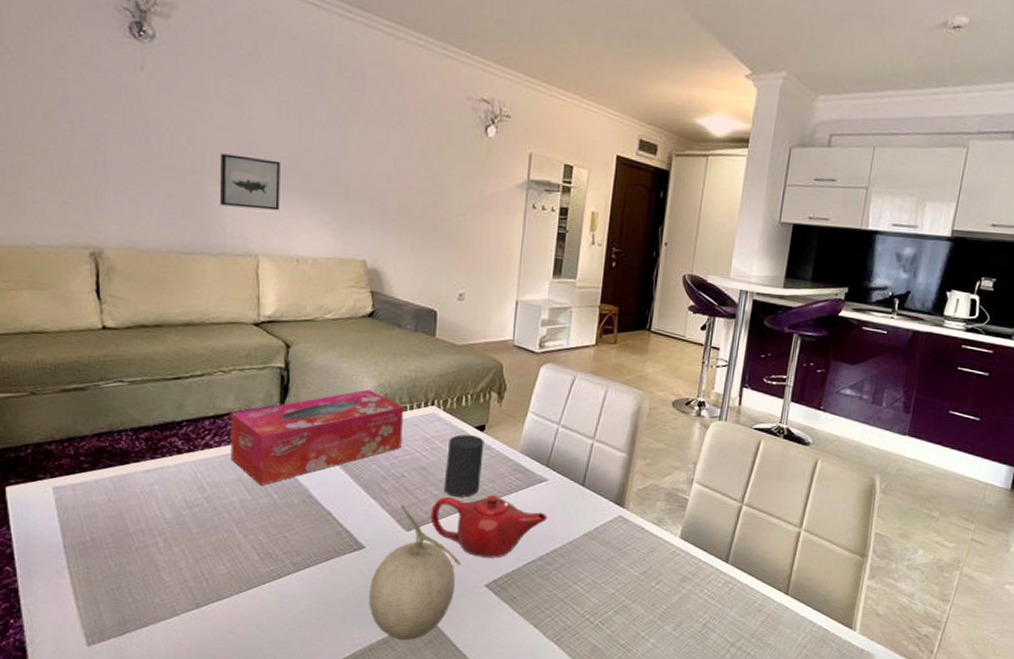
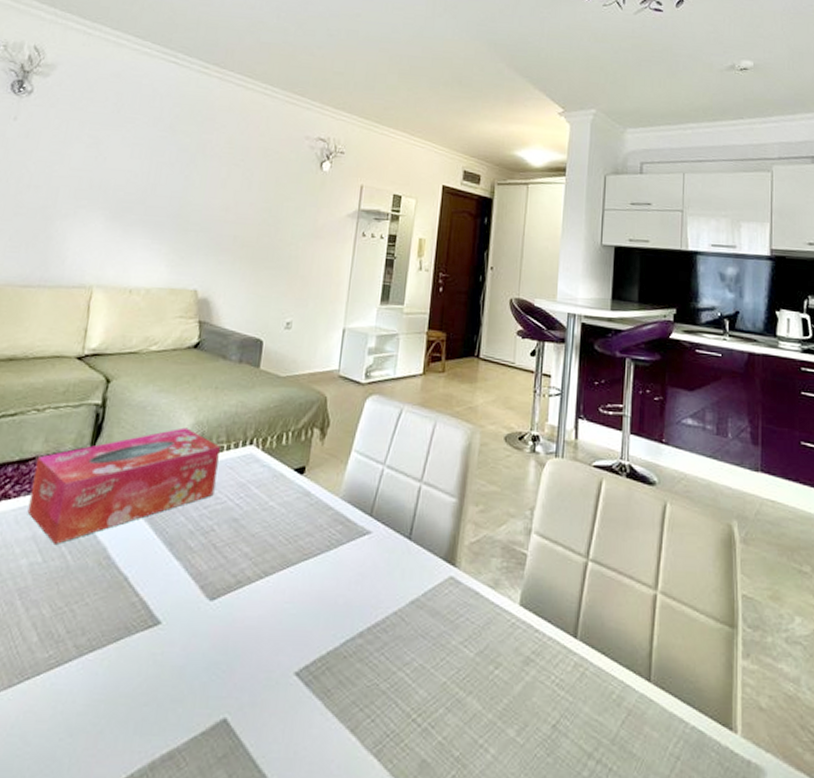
wall art: present [220,153,281,211] -> none [64,191,127,243]
fruit: present [369,504,461,641] -> none [157,565,269,755]
teapot: present [430,495,548,558] -> none [238,552,371,636]
cup: present [443,434,485,497] -> none [255,478,304,556]

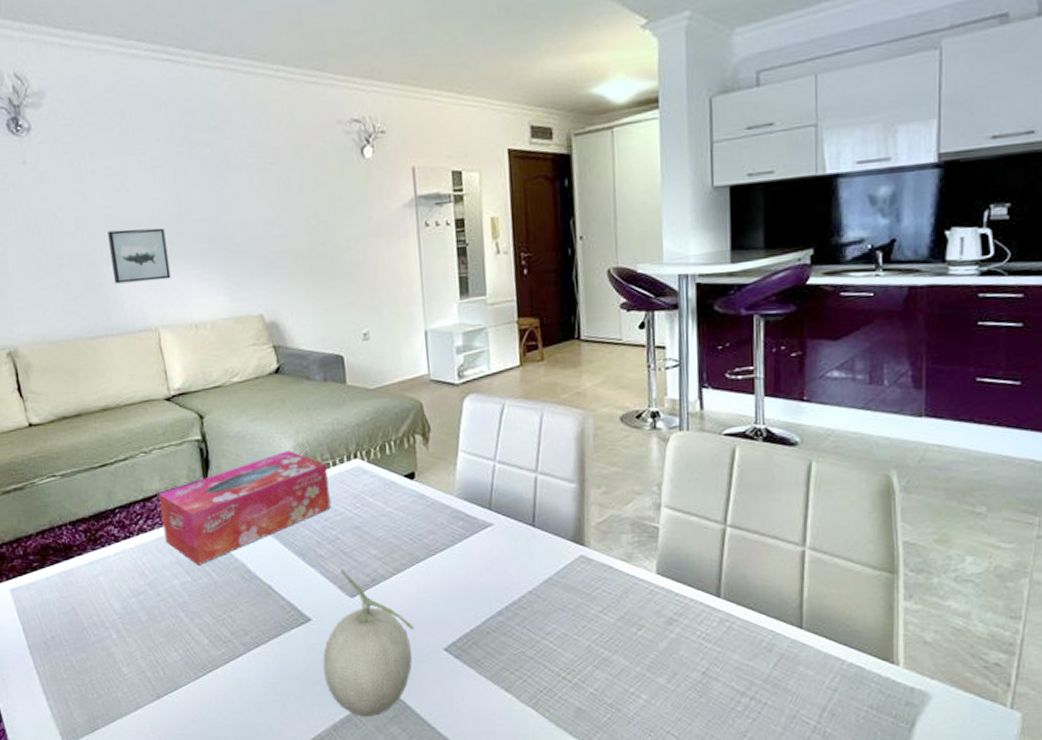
wall art: none [64,191,127,243] -> present [107,227,171,284]
fruit: none [157,565,269,755] -> present [323,568,414,717]

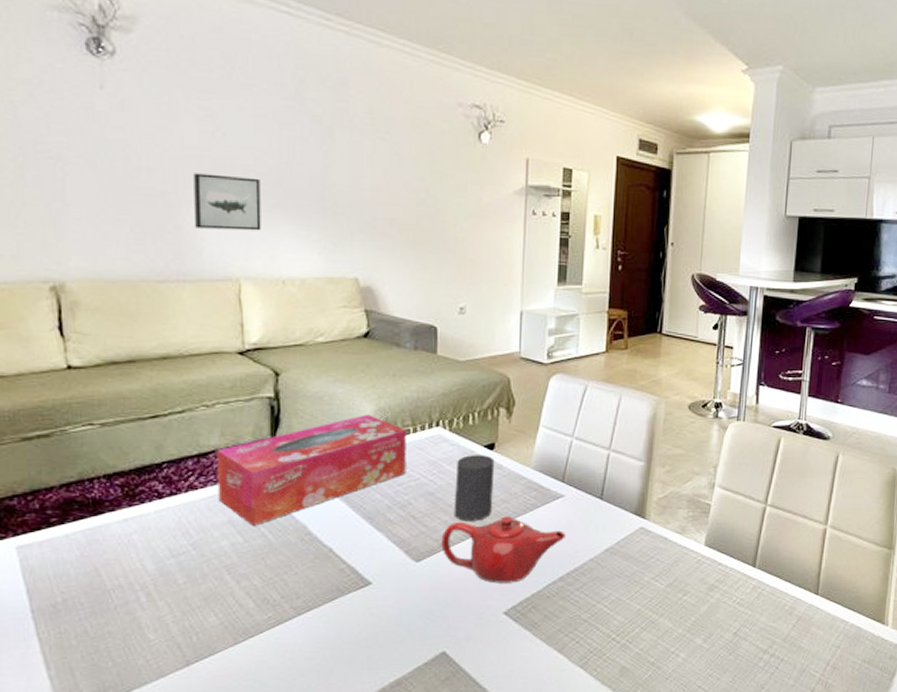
fruit: present [323,568,414,717] -> none [379,533,477,680]
teapot: none [372,548,501,619] -> present [441,516,567,584]
cup: none [379,485,420,555] -> present [453,455,495,521]

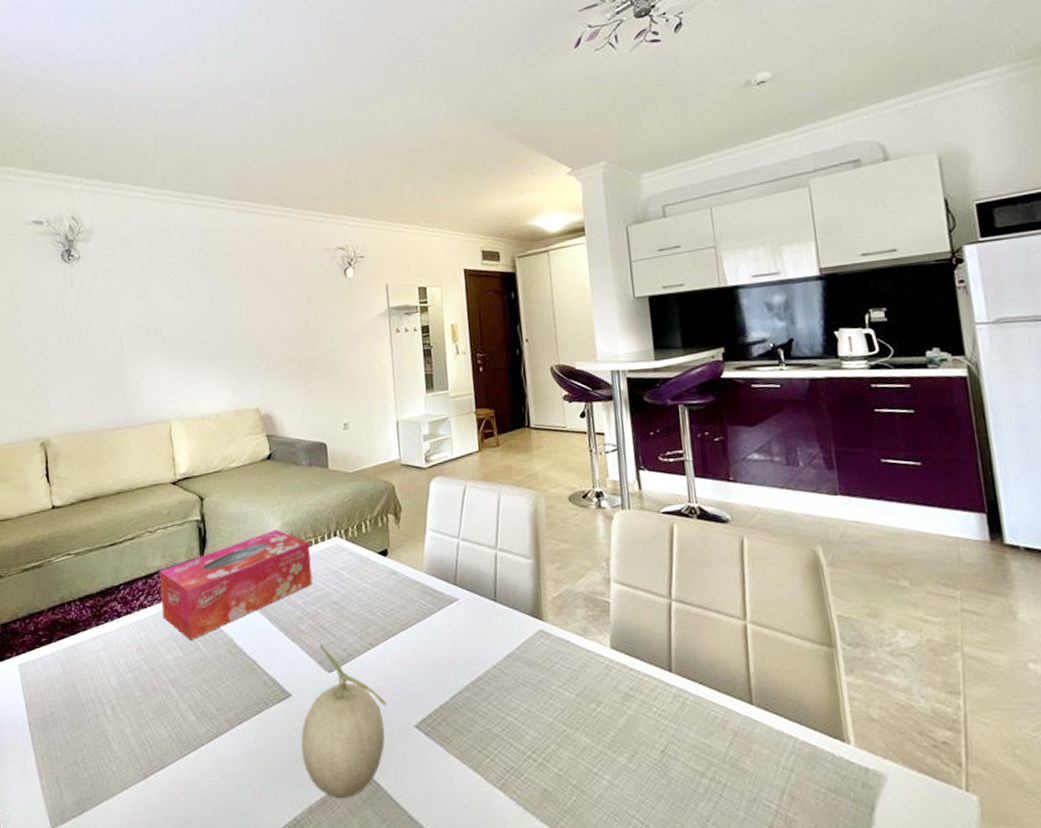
wall art: present [194,173,261,231] -> none [134,335,184,383]
fruit: none [379,533,477,680] -> present [301,643,387,799]
teapot: present [441,516,567,584] -> none [349,623,466,694]
cup: present [453,455,495,521] -> none [355,561,392,629]

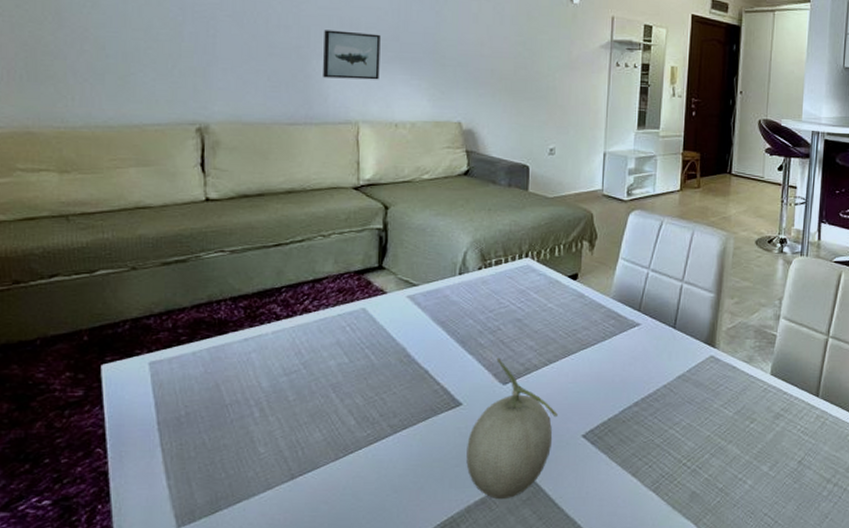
wall art: none [134,335,184,383] -> present [323,30,381,80]
tissue box: present [159,529,312,640] -> none [328,245,498,347]

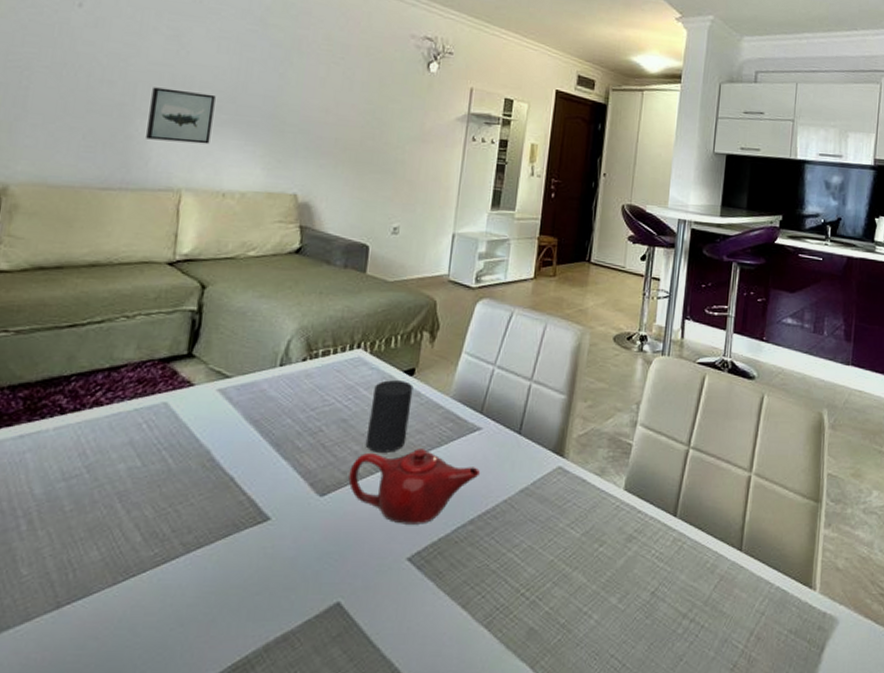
fruit: present [466,357,558,500] -> none [269,463,381,636]
teapot: none [526,343,642,407] -> present [348,449,481,524]
cup: none [539,284,578,347] -> present [365,380,414,453]

